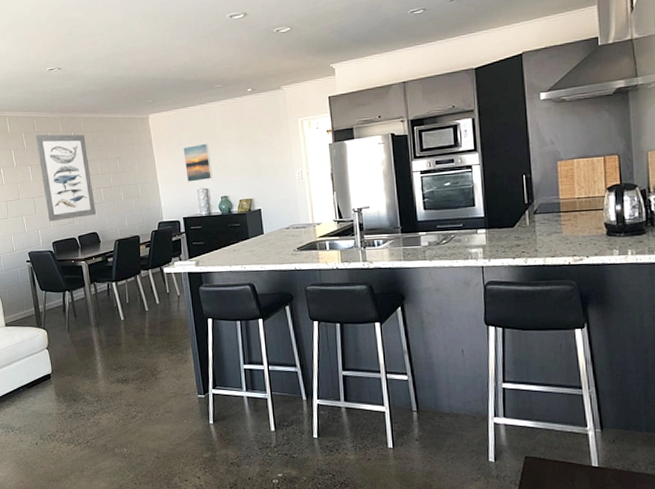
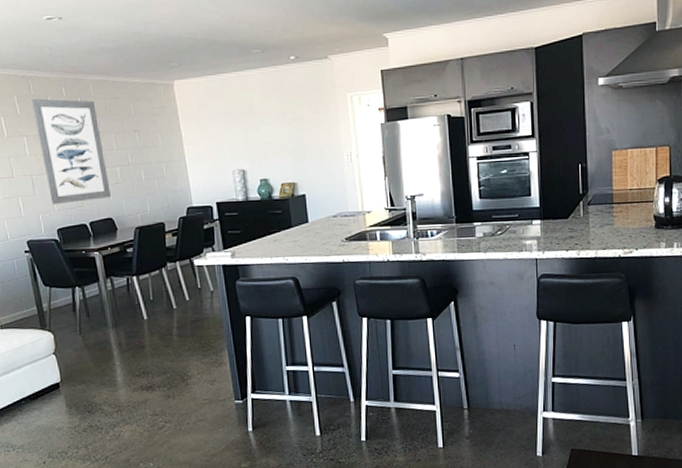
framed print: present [183,143,213,182] -> none [215,117,250,162]

